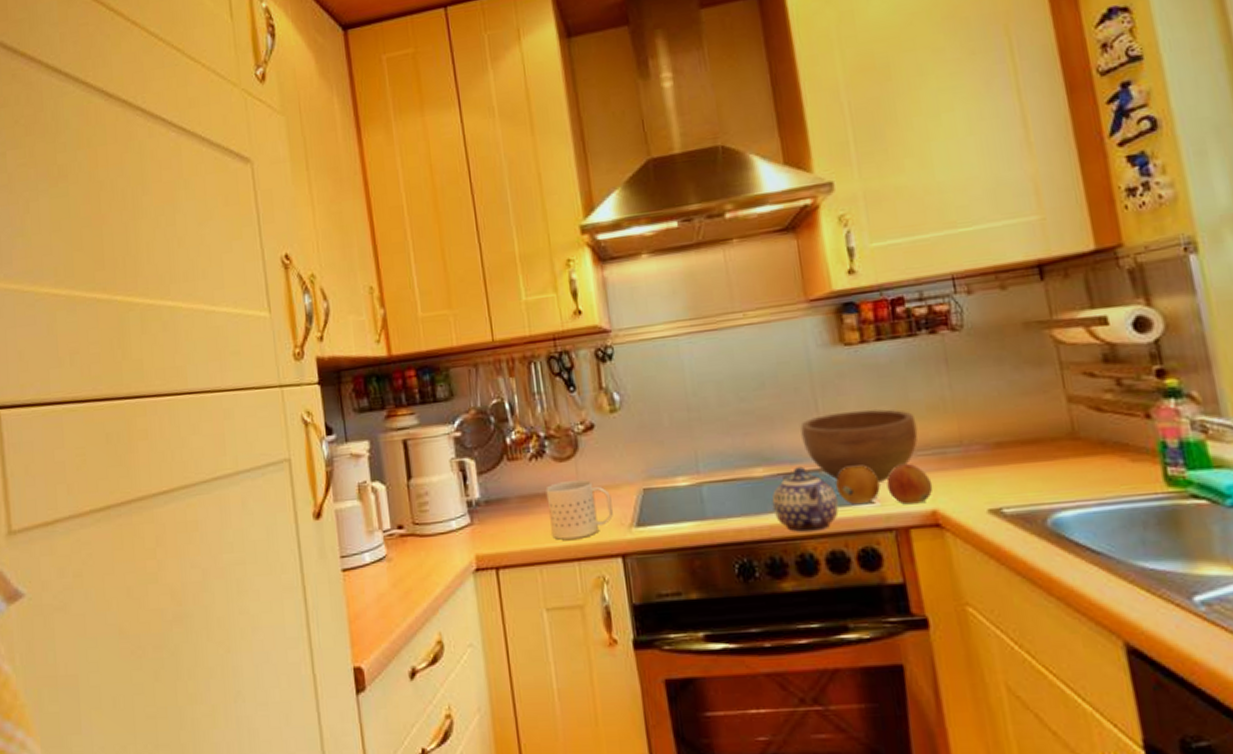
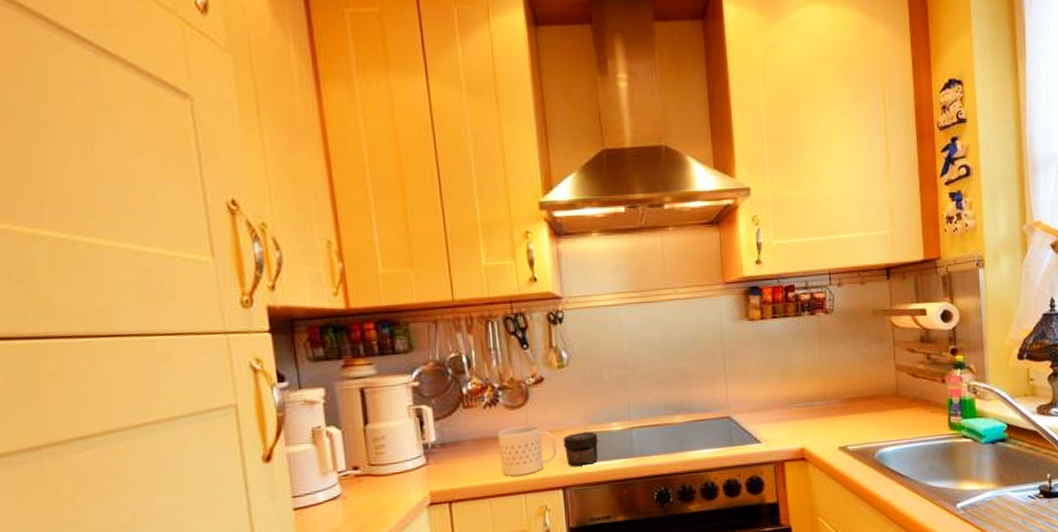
jar: none [619,488,663,531] -> present [562,432,599,467]
teapot: present [771,466,839,534] -> none [686,415,736,467]
bowl: present [800,409,918,483] -> none [712,371,796,427]
fruit: present [836,465,880,505] -> none [735,414,766,445]
fruit: present [886,464,933,505] -> none [771,413,803,444]

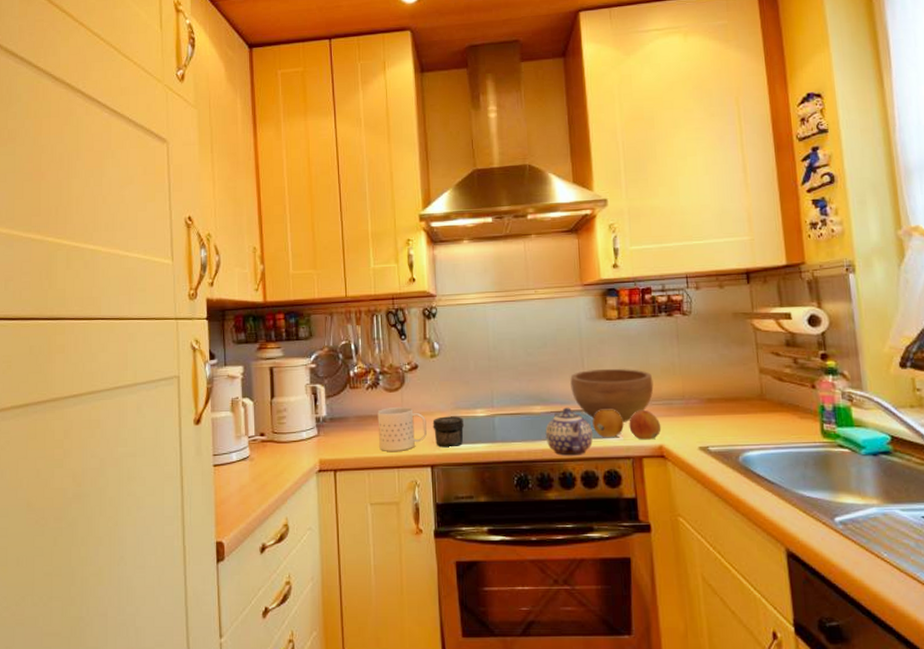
teapot: none [686,415,736,467] -> present [545,407,594,457]
bowl: none [712,371,796,427] -> present [570,368,654,422]
fruit: none [735,414,766,445] -> present [593,409,624,438]
fruit: none [771,413,803,444] -> present [629,410,662,440]

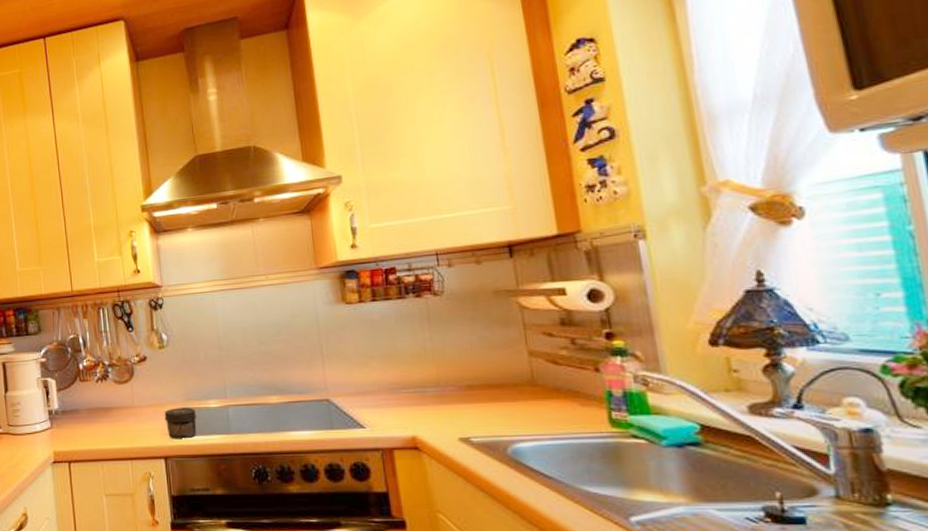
mug: present [377,406,427,451] -> none [108,398,159,443]
teapot: present [545,407,594,457] -> none [283,397,337,449]
bowl: present [570,368,654,422] -> none [308,355,403,412]
fruit: present [593,409,624,438] -> none [335,398,371,429]
fruit: present [629,410,662,440] -> none [376,399,414,431]

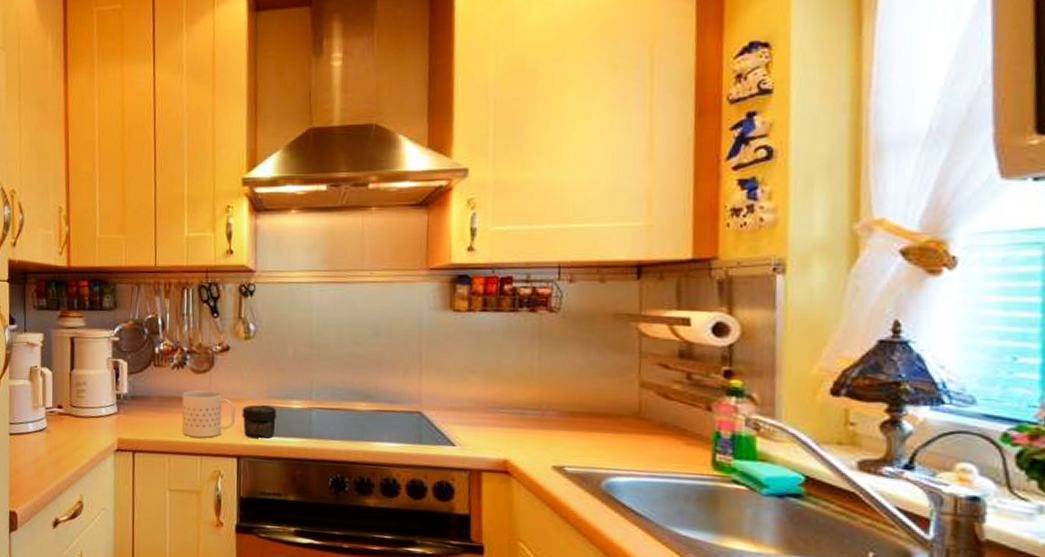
mug: none [108,398,159,443] -> present [181,390,235,438]

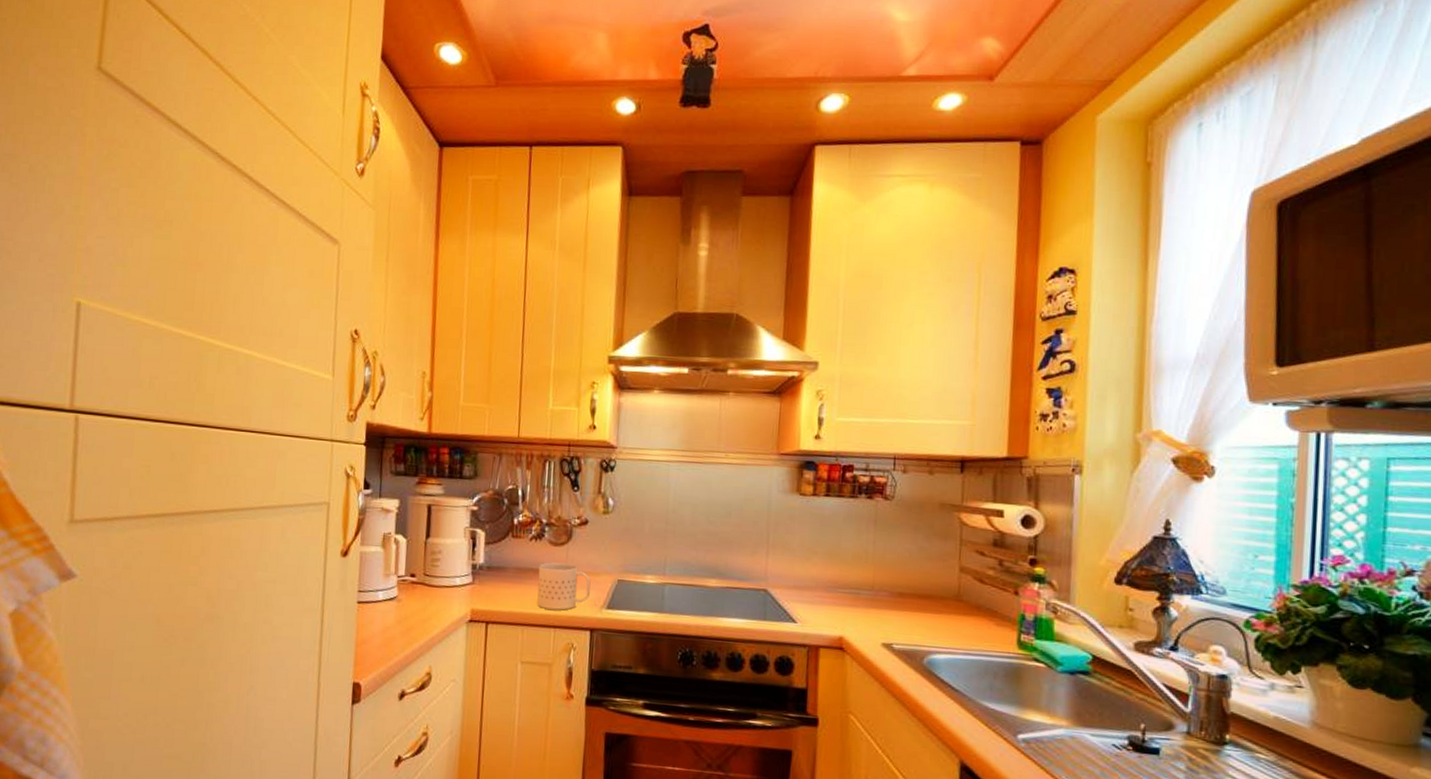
jar: present [242,405,278,439] -> none [597,578,632,613]

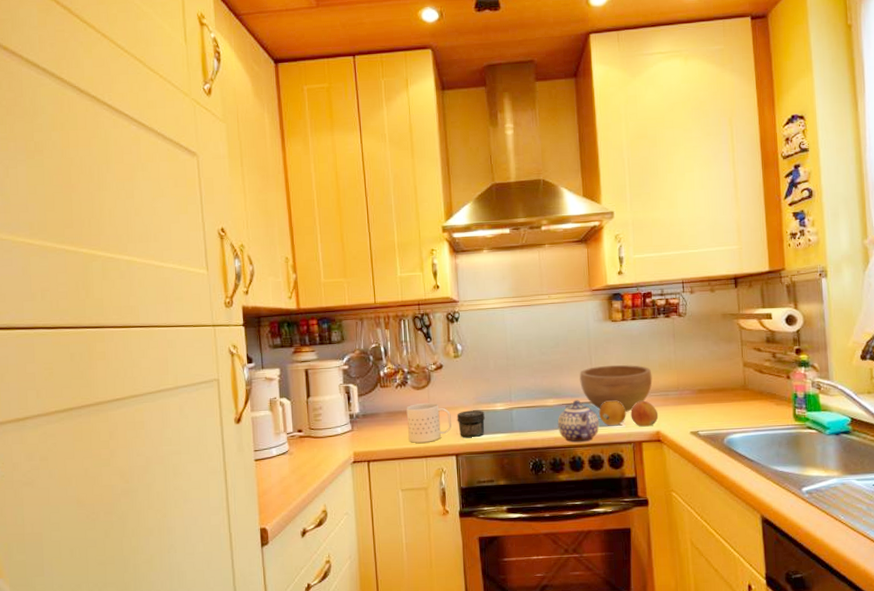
jar: none [597,578,632,613] -> present [456,410,486,438]
teapot: none [717,584,770,638] -> present [557,400,600,444]
bowl: none [751,547,842,608] -> present [579,364,653,412]
fruit: none [770,590,804,623] -> present [599,400,626,426]
fruit: none [809,597,844,630] -> present [630,401,659,427]

